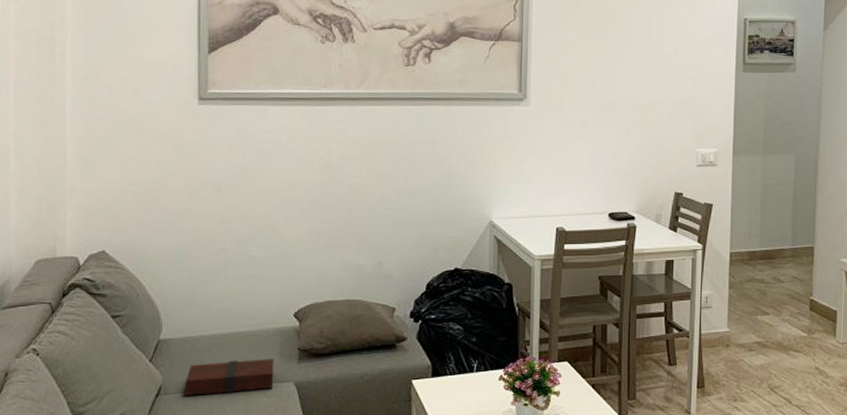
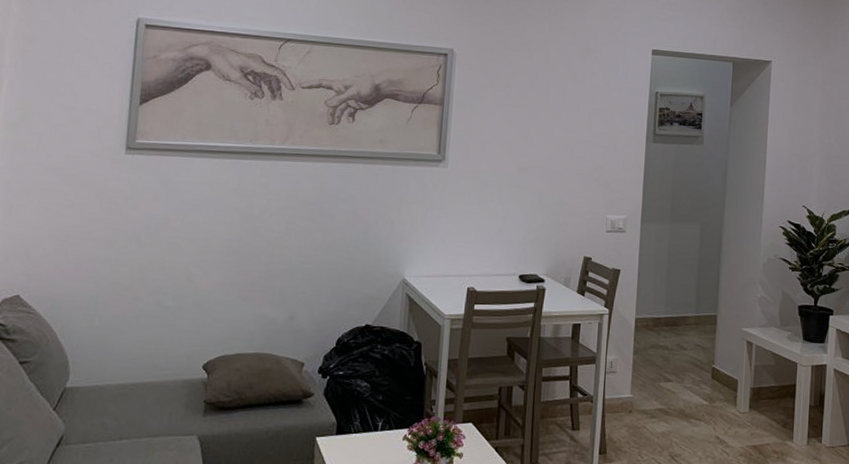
book: present [185,359,274,396] -> none [86,410,180,447]

